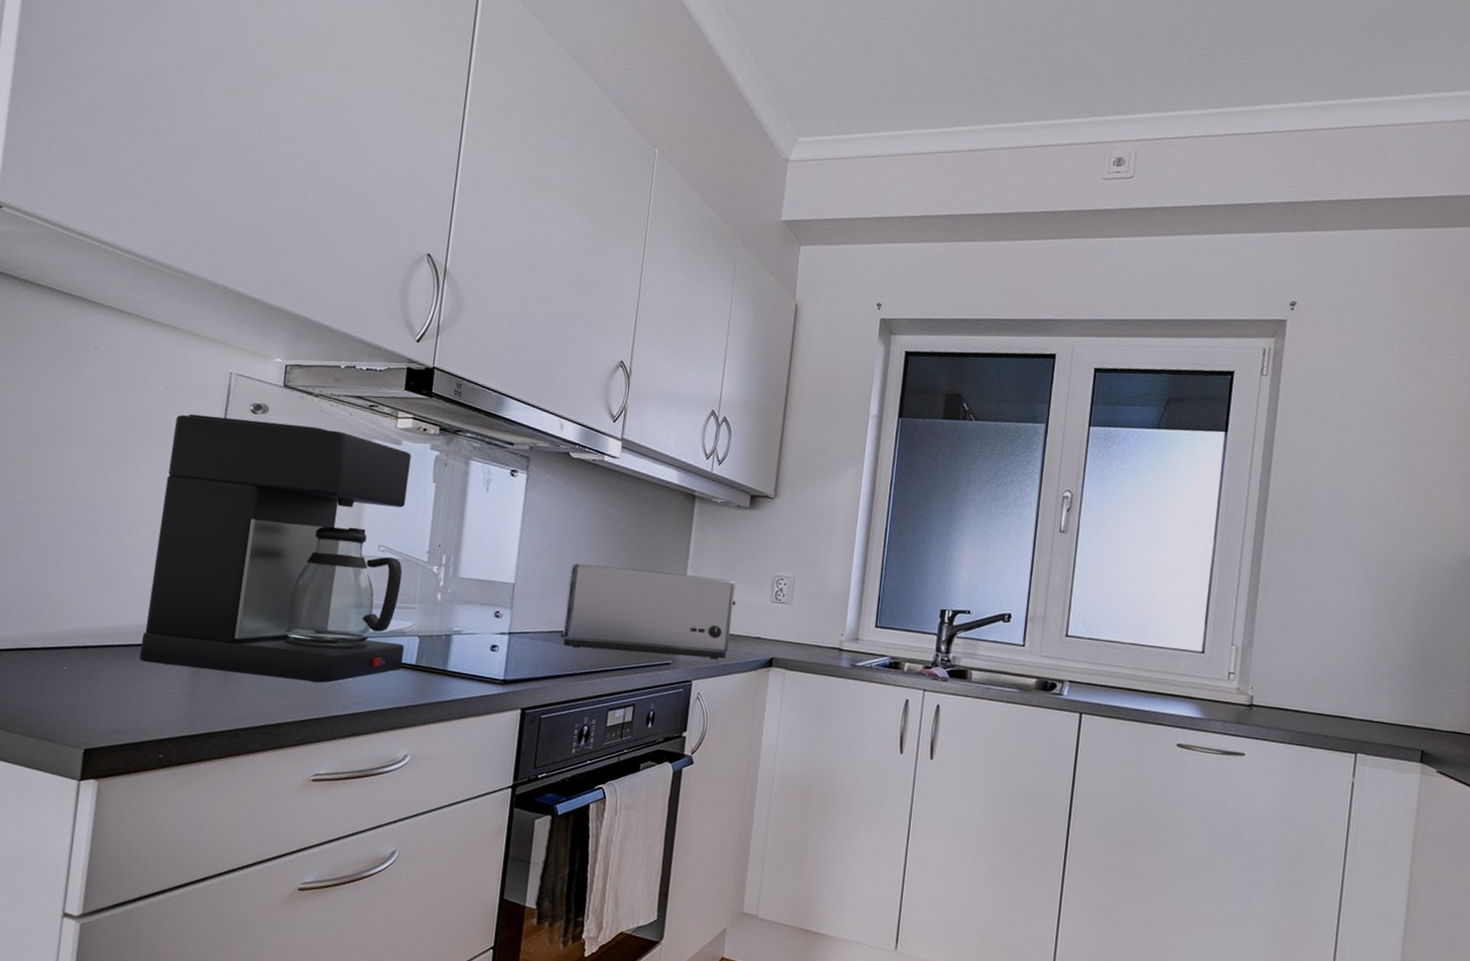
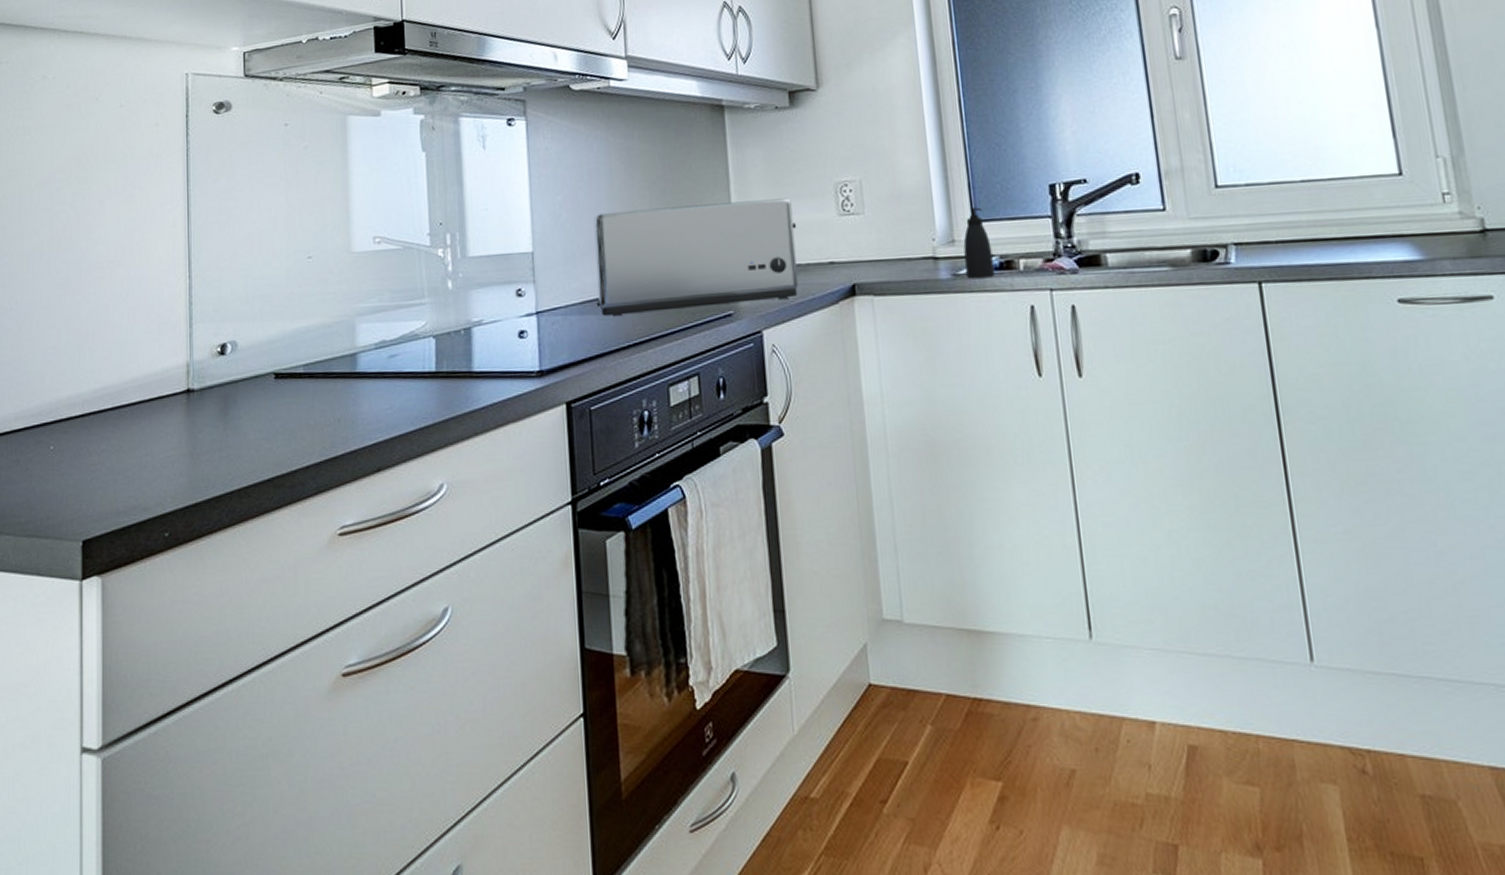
coffee maker: present [139,414,411,684] -> none [129,114,421,425]
soap dispenser: none [862,616,886,673] -> present [963,207,995,280]

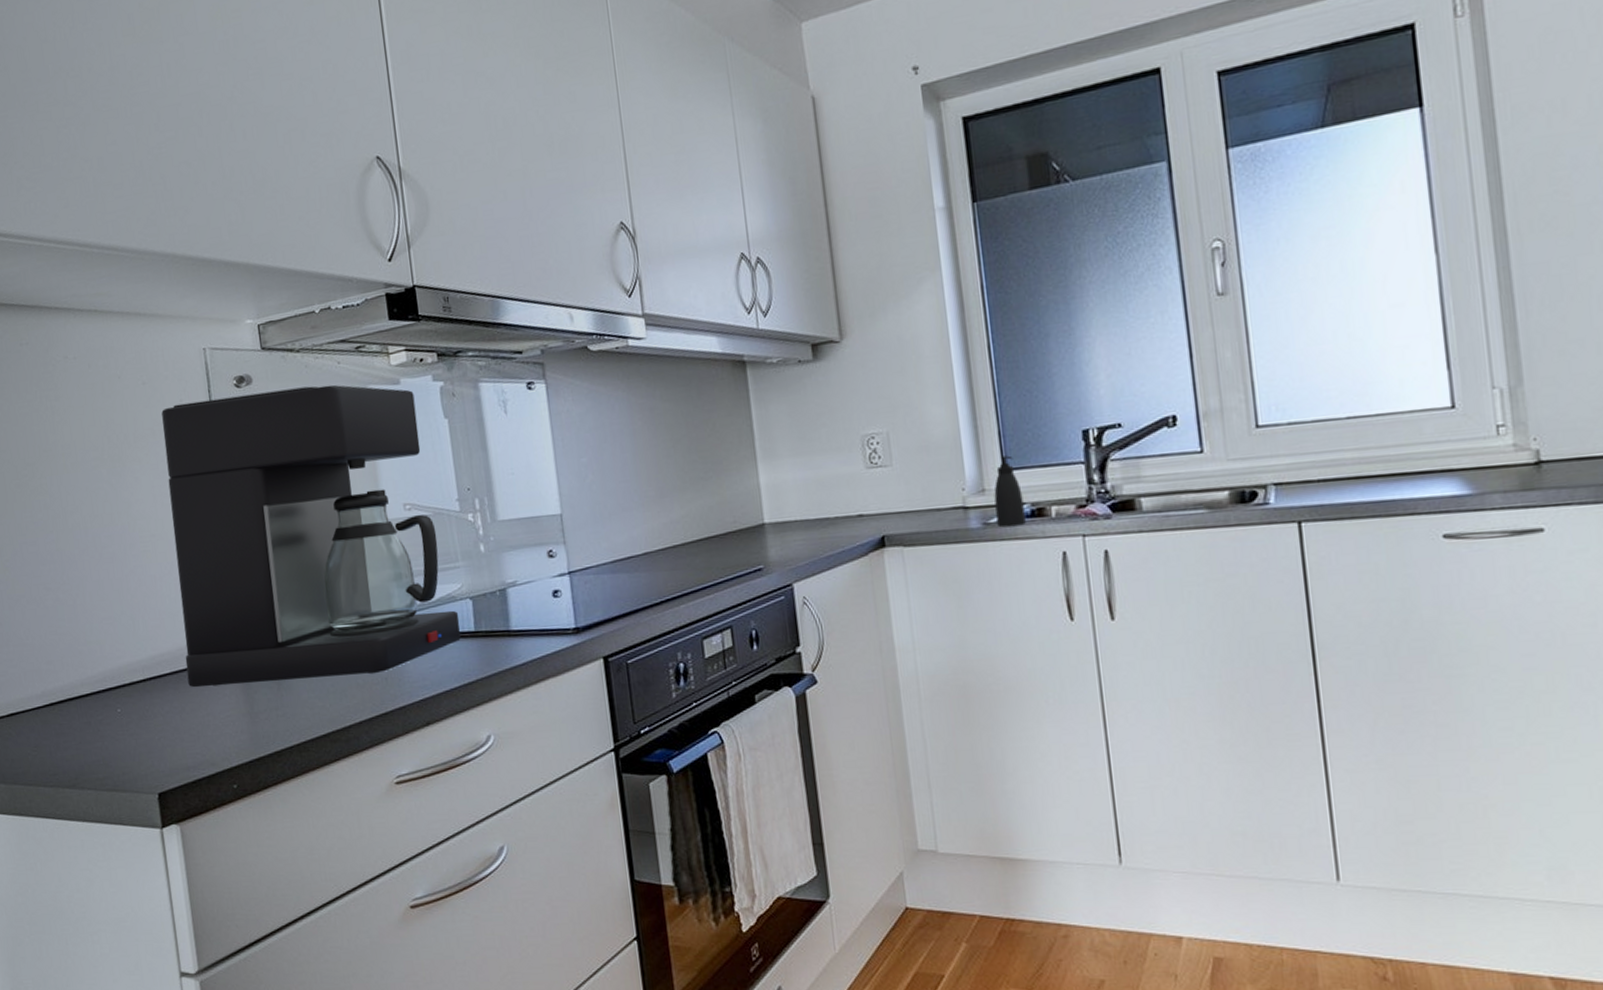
coffee maker: none [129,114,421,425] -> present [161,384,461,688]
toaster: present [593,198,799,317] -> none [619,452,828,575]

